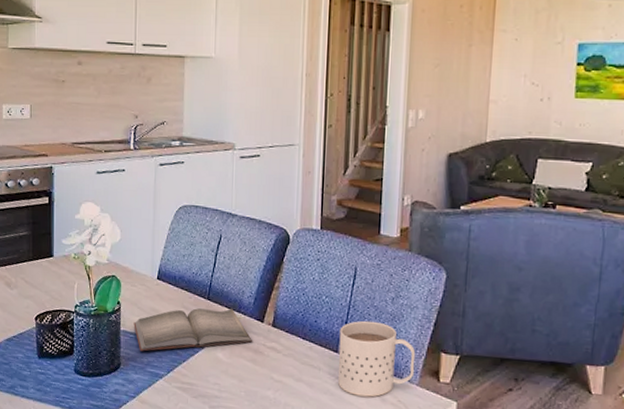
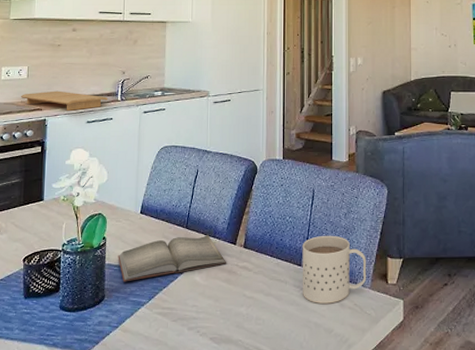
cutting board: none [24,134,120,159] -> present [20,91,108,112]

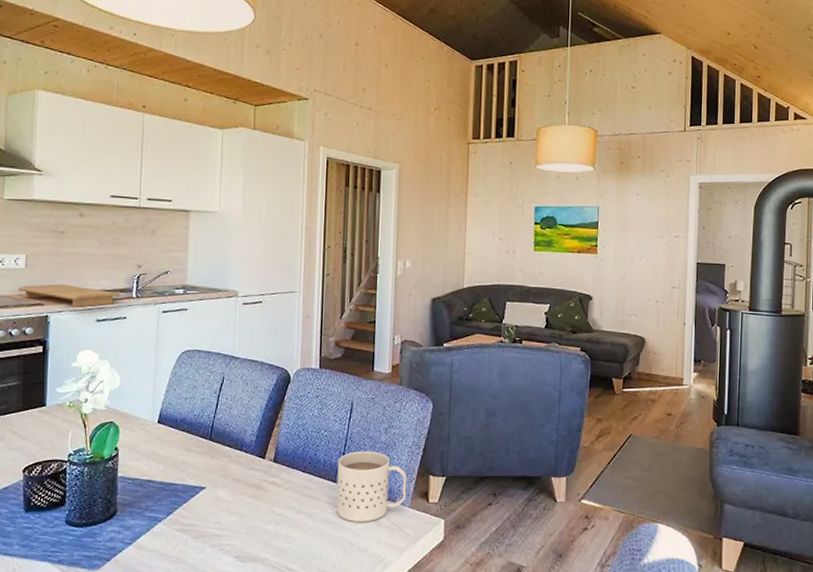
hardback book: present [118,235,227,282] -> none [132,448,255,496]

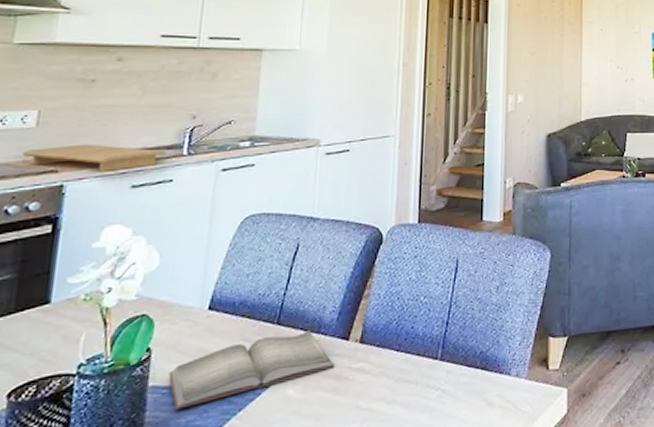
hardback book: none [132,448,255,496] -> present [168,331,336,410]
mug: present [336,450,407,522] -> none [438,315,523,406]

